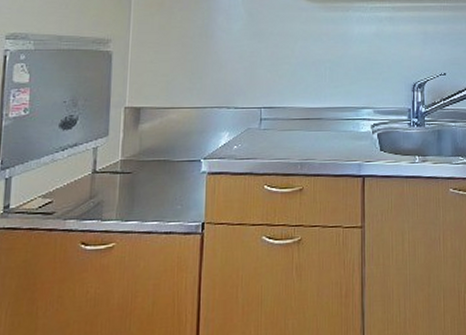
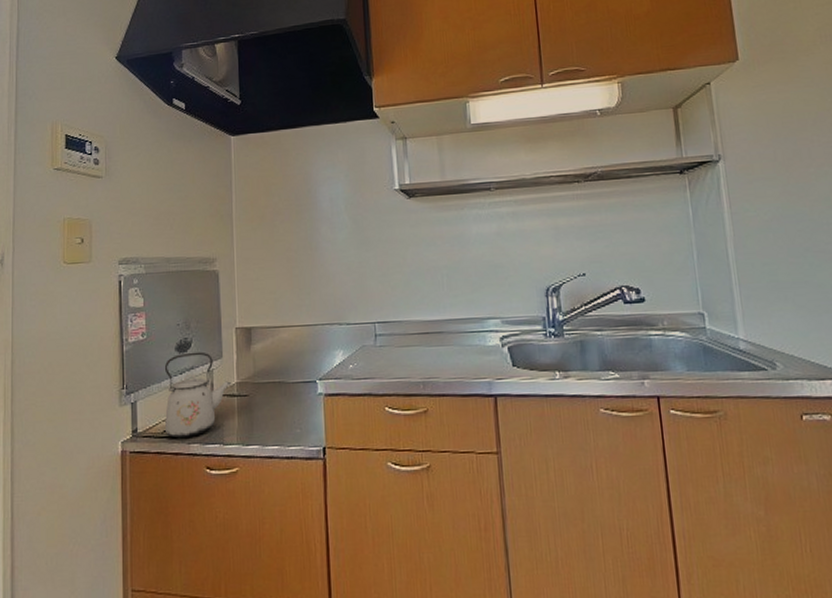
kettle: none [39,129,116,215] -> present [164,351,232,439]

